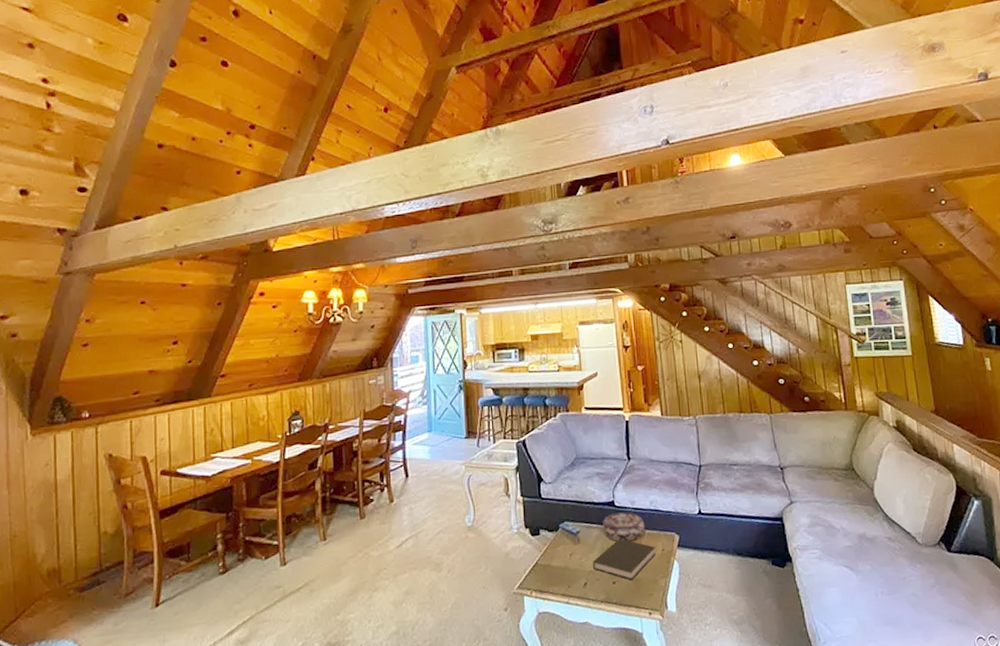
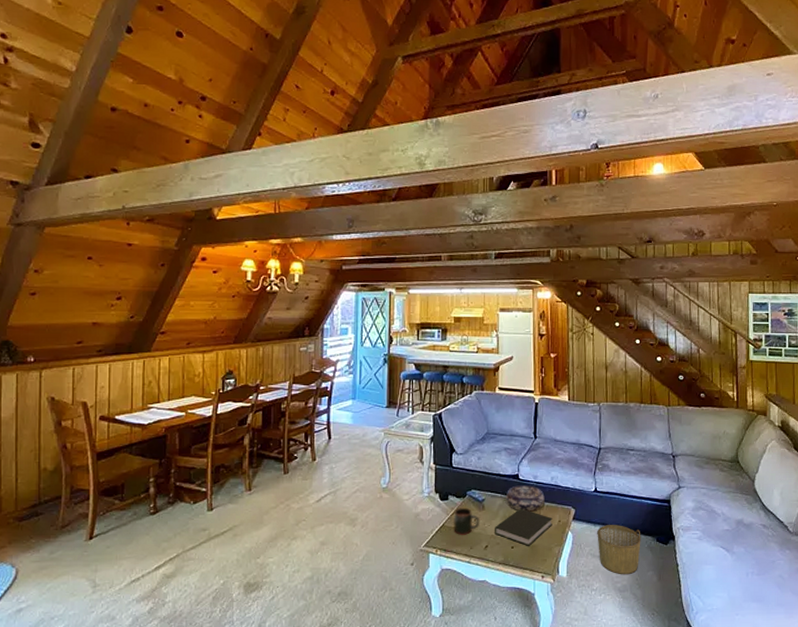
mug: none [546,542,576,573] -> present [452,507,479,535]
basket: none [705,549,755,605] -> present [597,525,641,575]

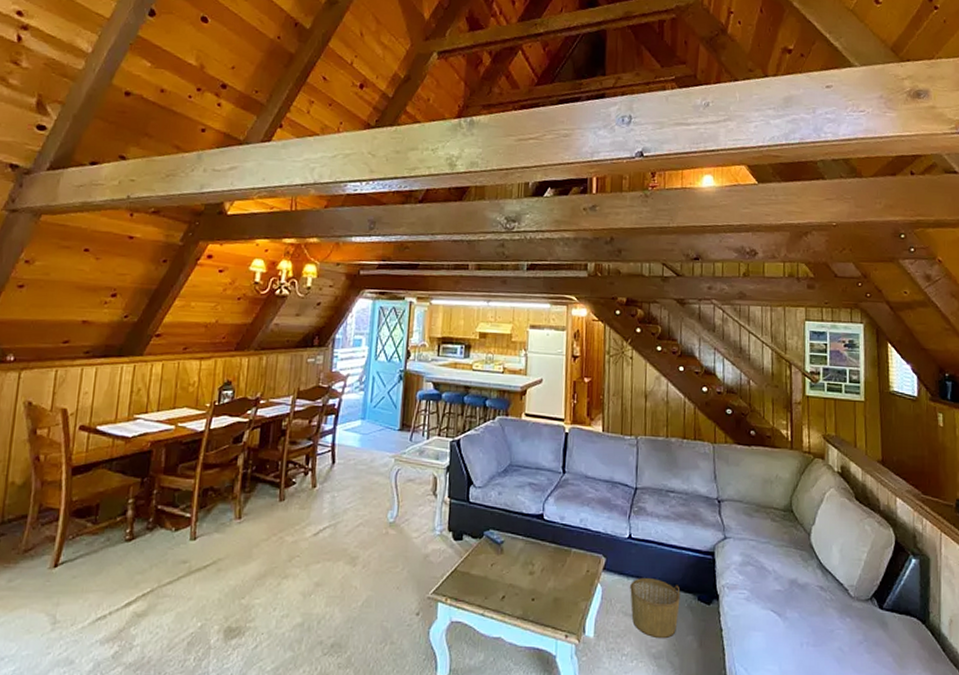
mug: present [452,507,479,535] -> none [466,550,497,582]
book: present [495,508,553,546] -> none [513,553,580,599]
decorative bowl: present [505,485,546,512] -> none [527,527,573,558]

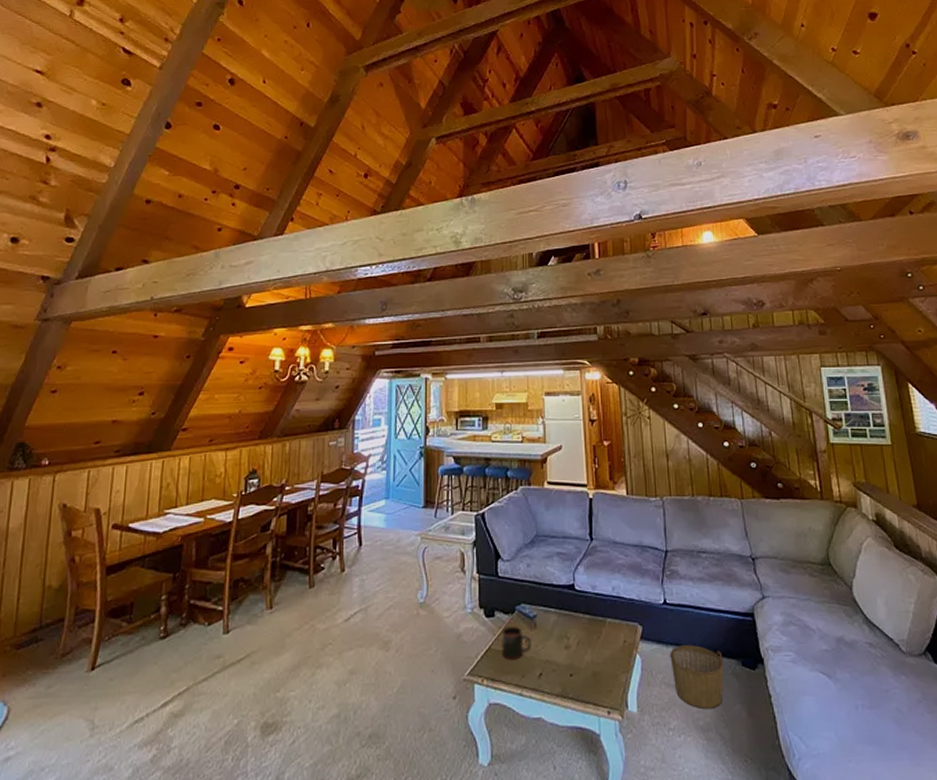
mug: none [466,550,497,582] -> present [500,626,531,660]

